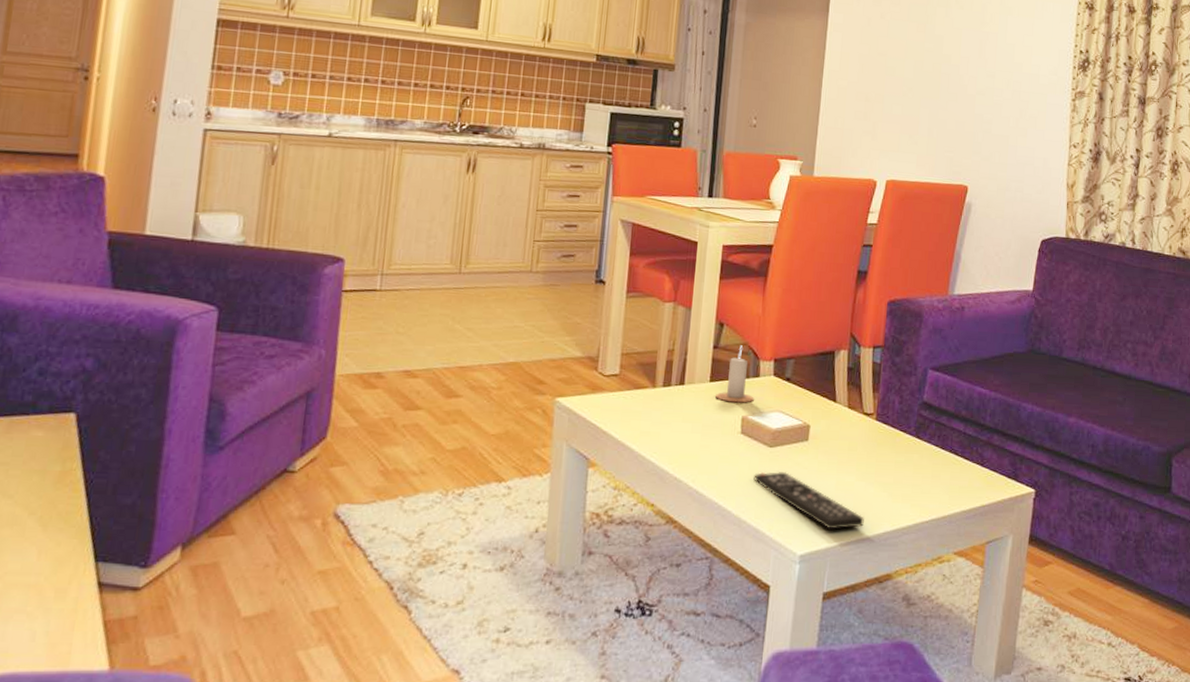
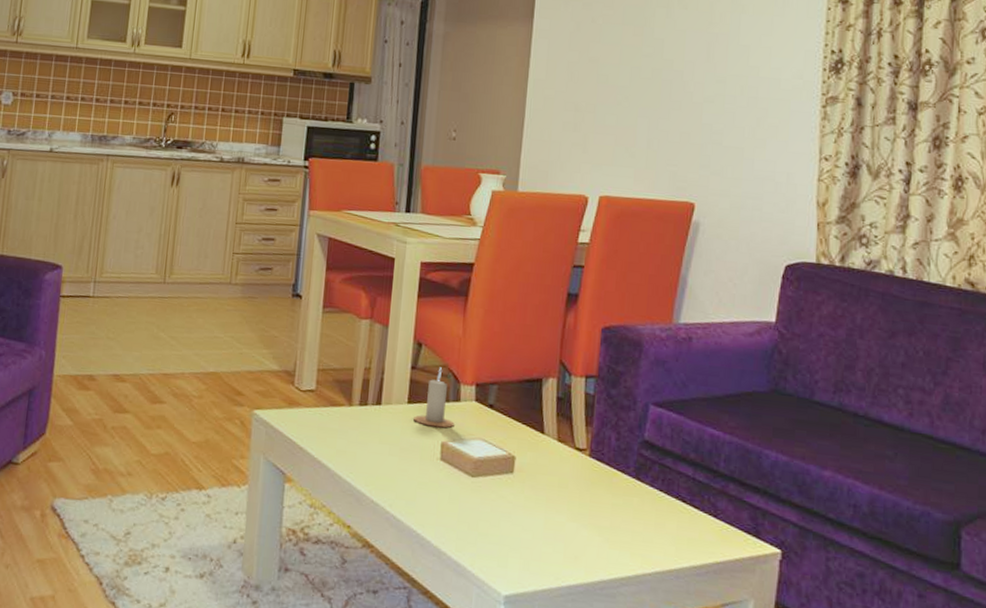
remote control: present [754,472,864,530] -> none [454,503,577,573]

